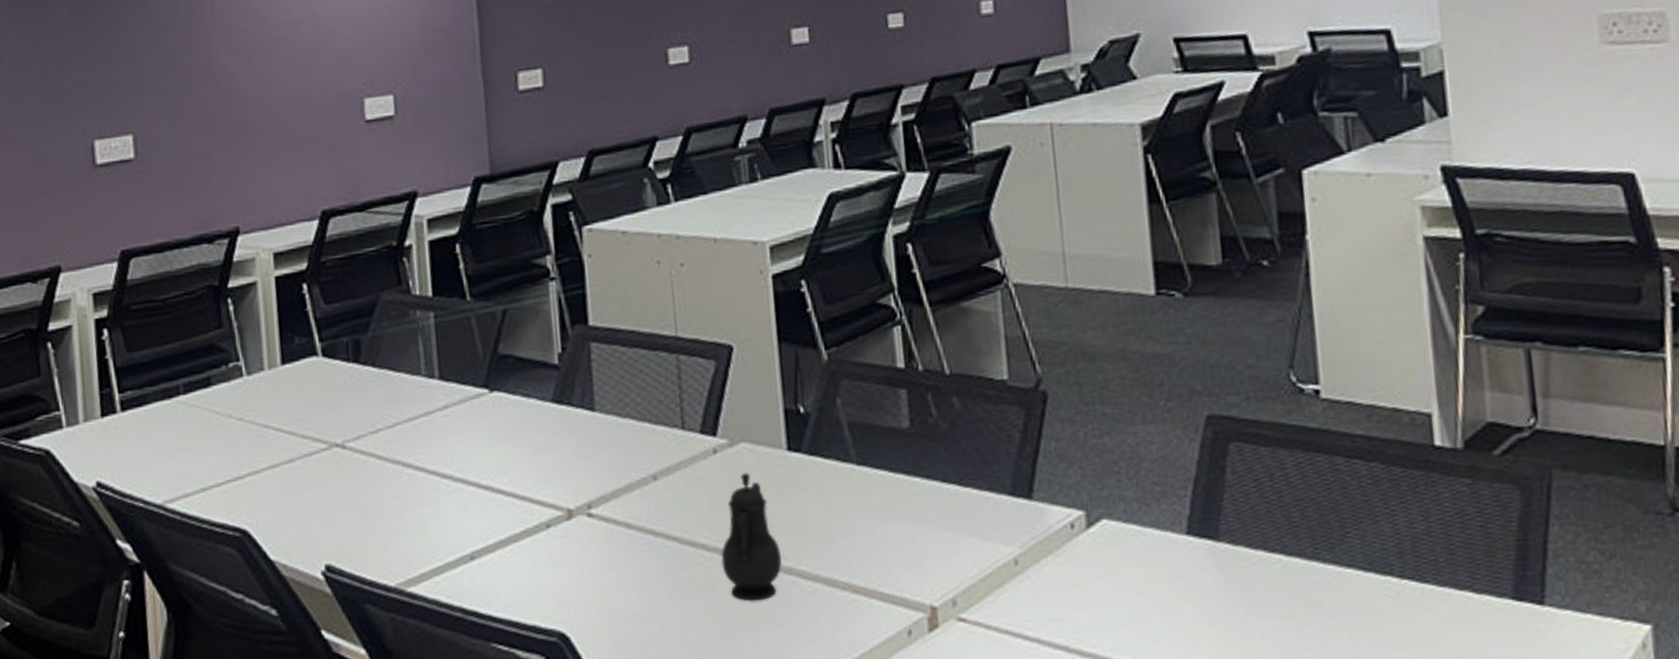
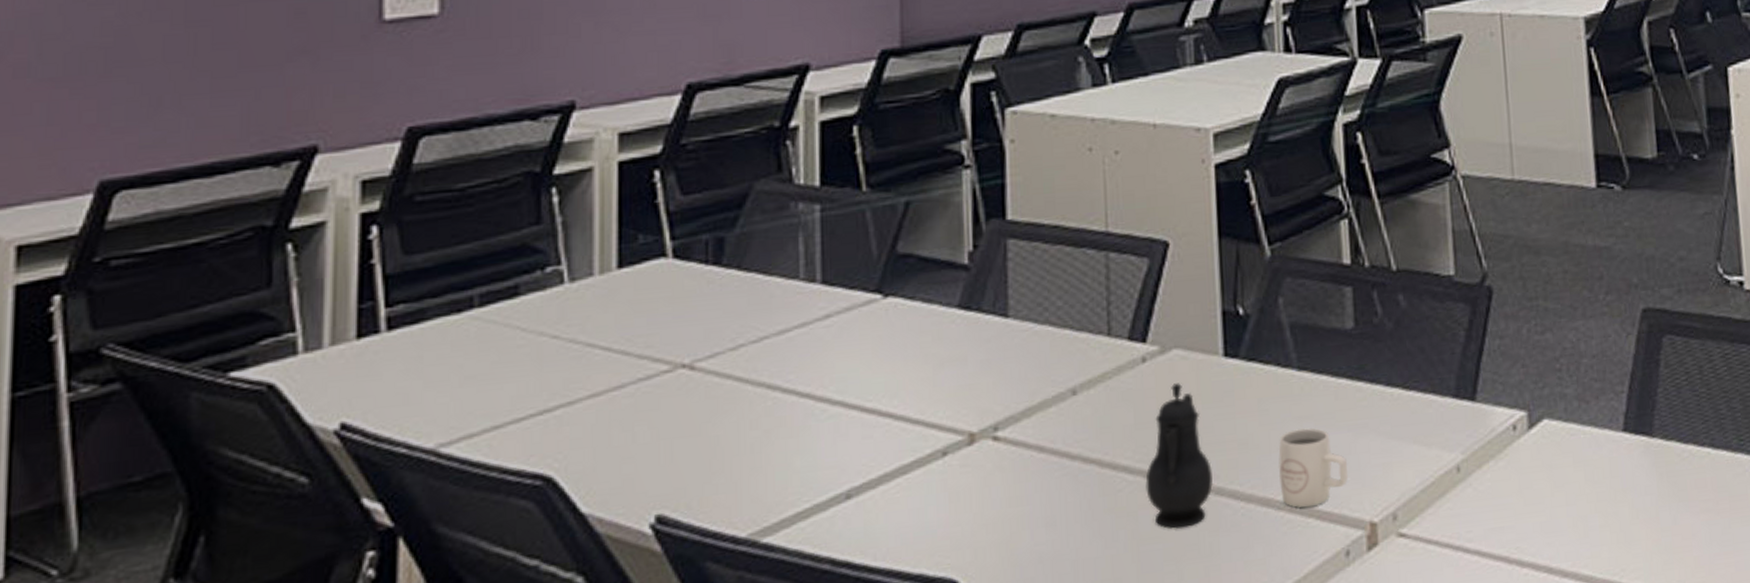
mug: none [841,517,908,590] -> present [1278,427,1348,508]

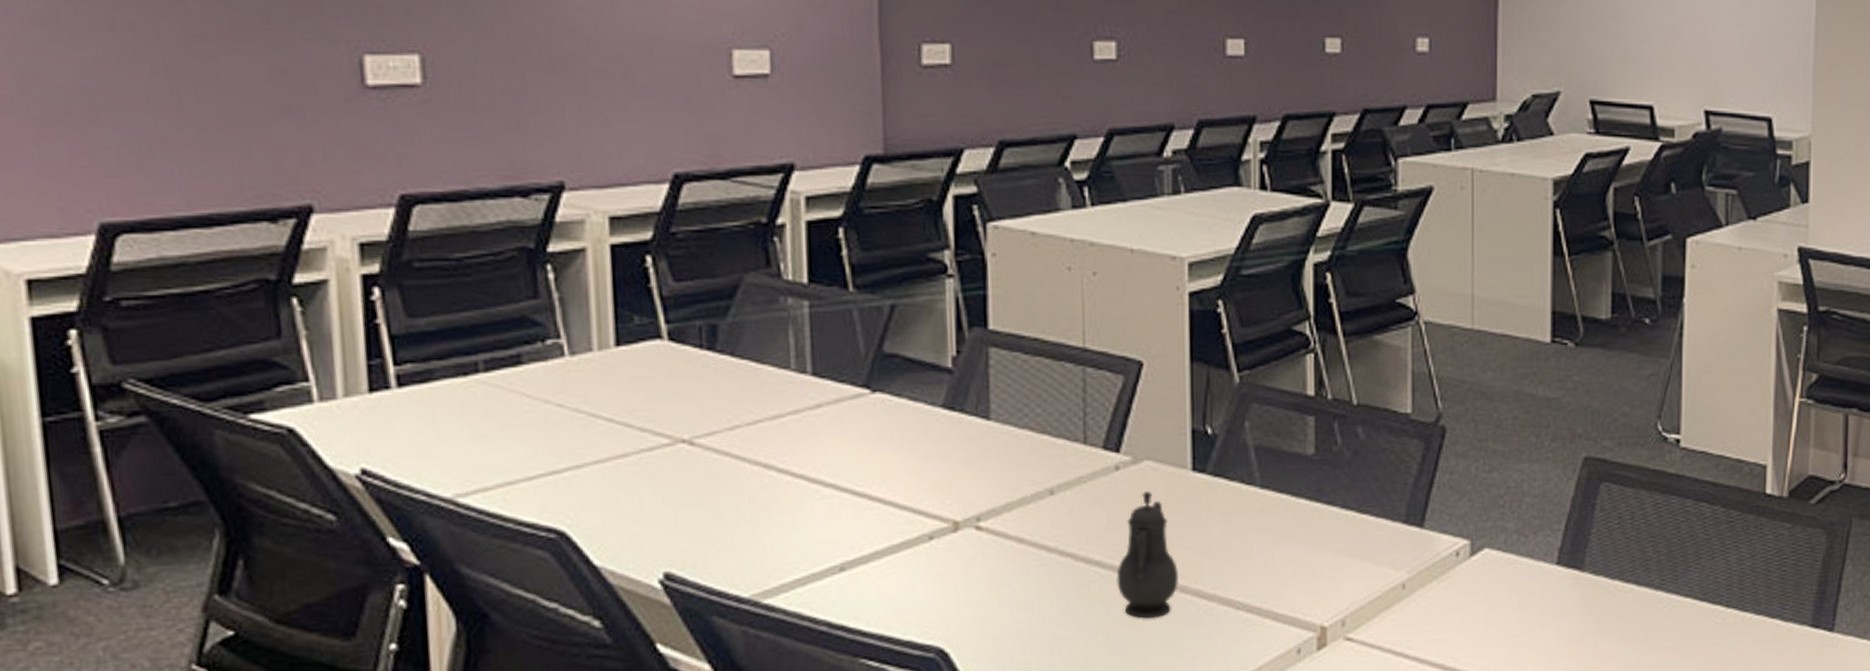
mug: present [1278,427,1348,508] -> none [1238,540,1303,610]

